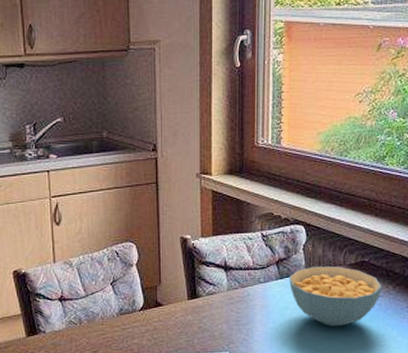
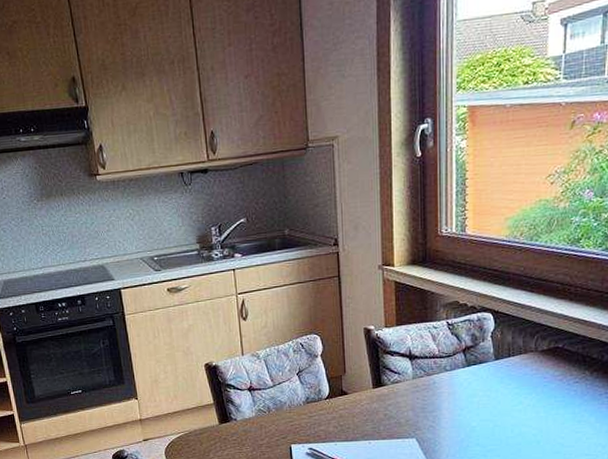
cereal bowl: present [289,266,382,327] -> none [477,353,578,414]

